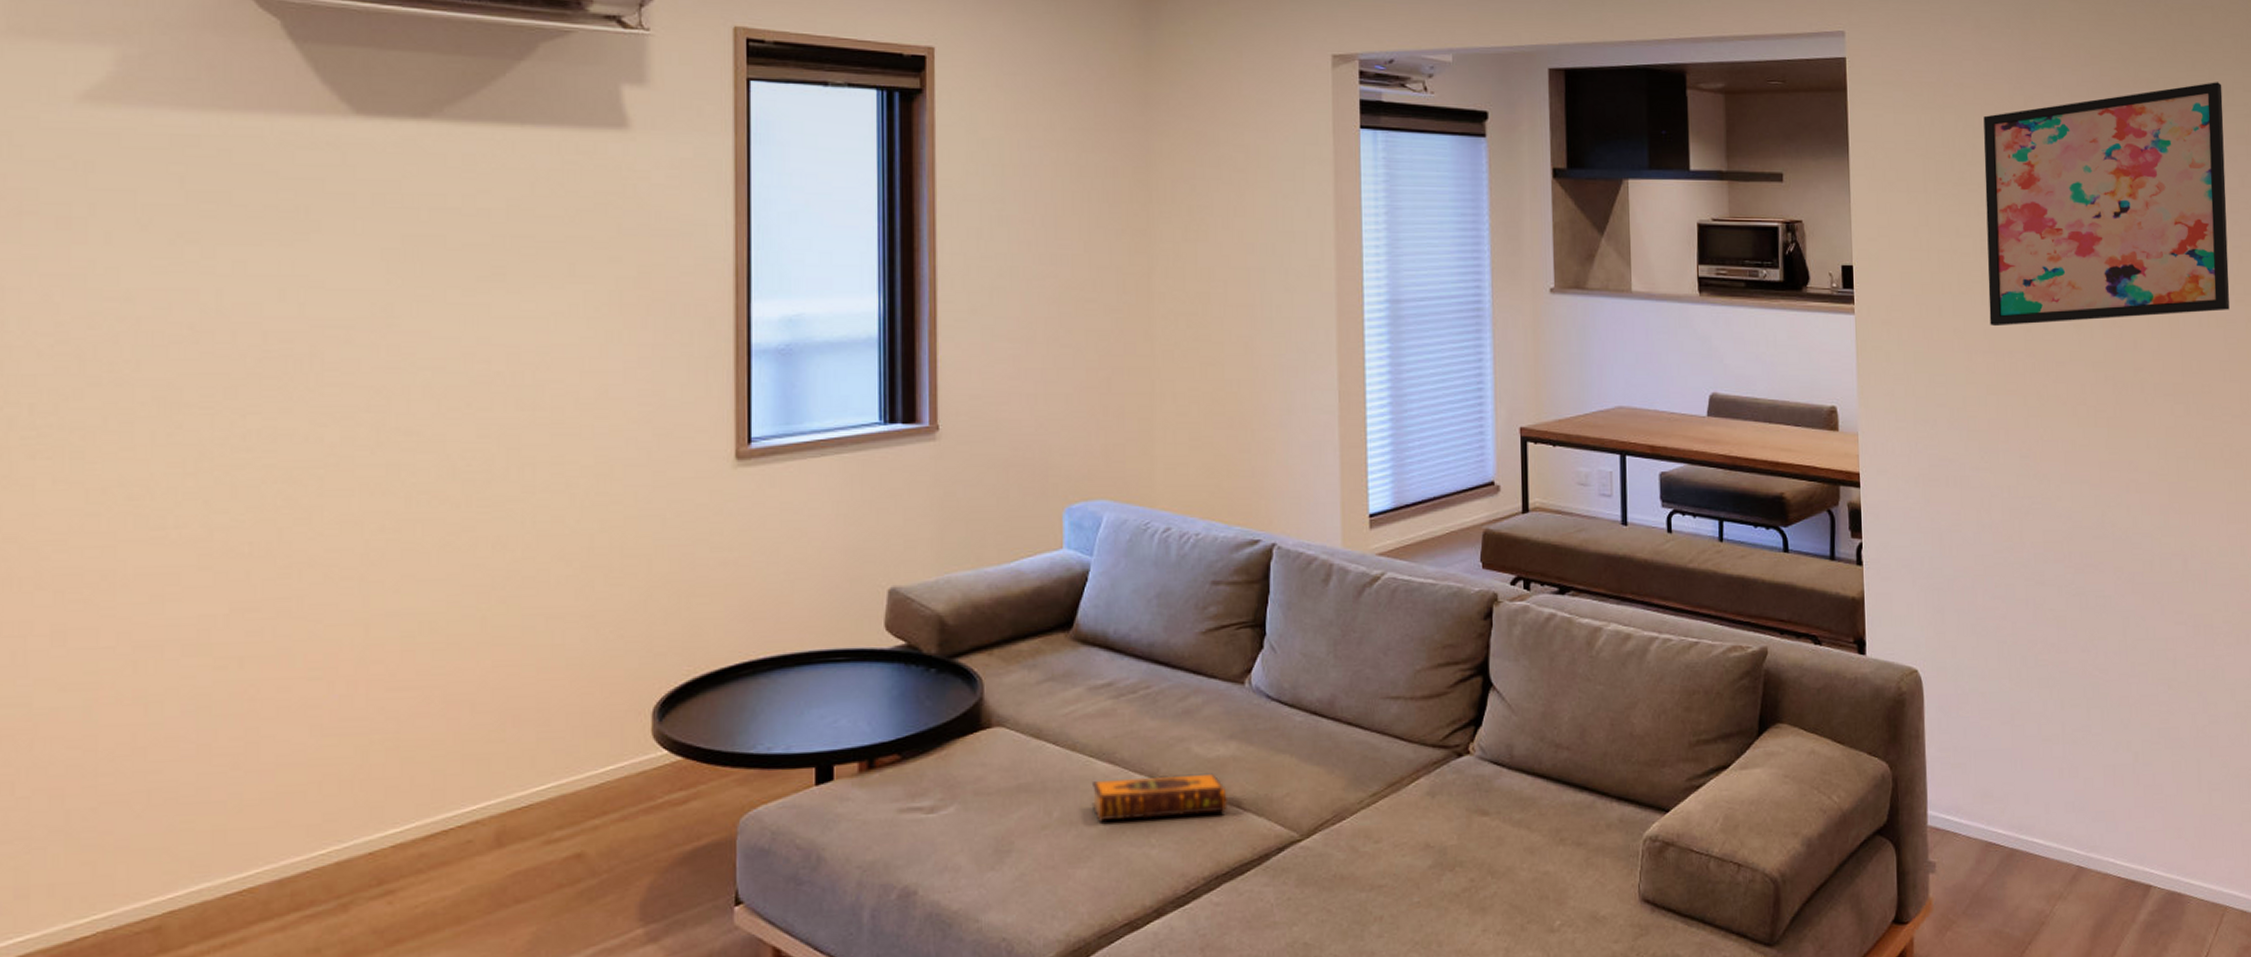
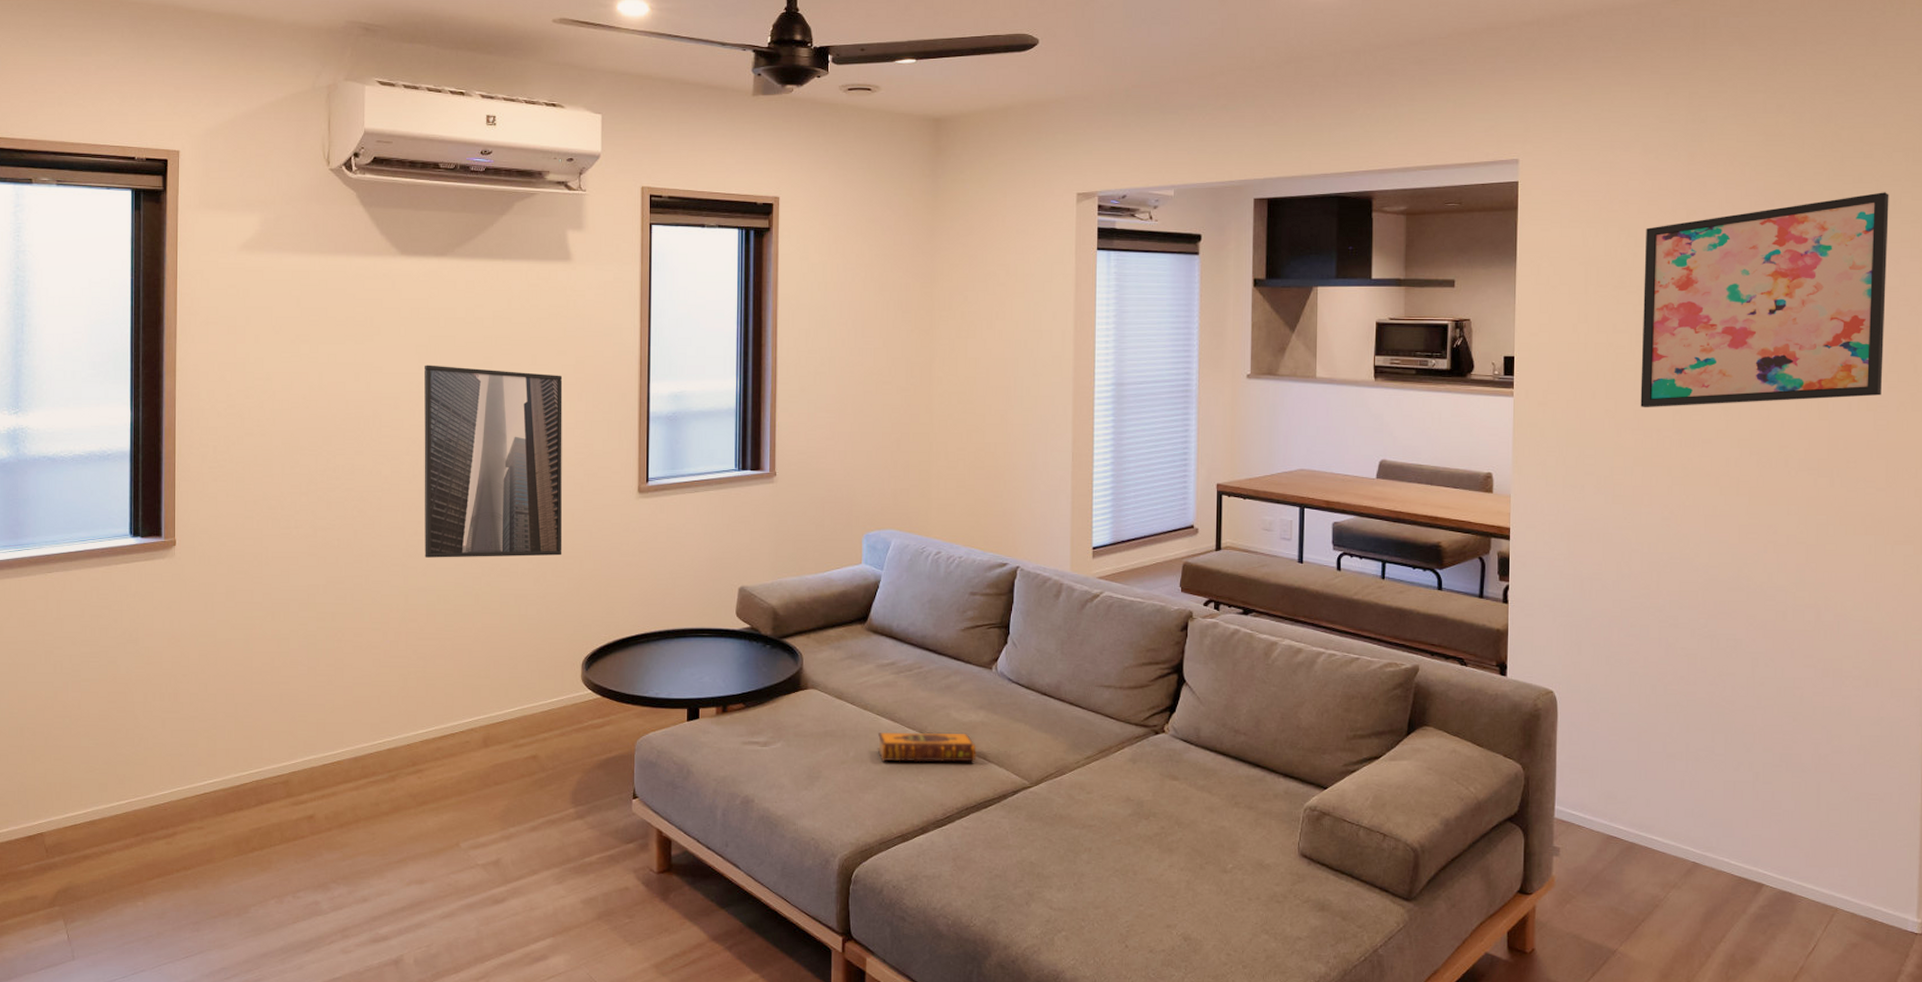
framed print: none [395,277,620,566] -> present [424,365,563,558]

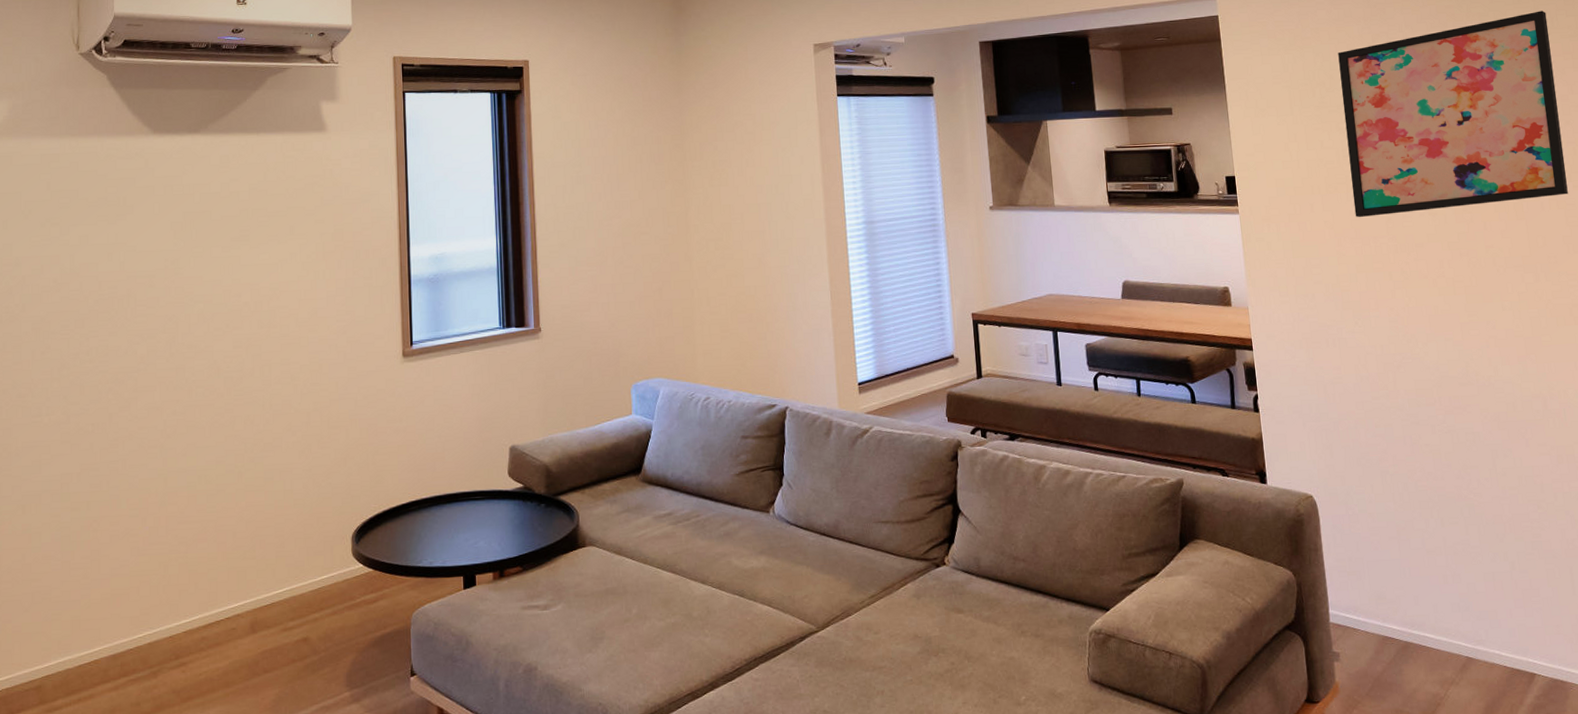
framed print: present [424,365,563,558] -> none [180,240,327,437]
hardback book: present [877,732,976,762] -> none [659,580,761,617]

